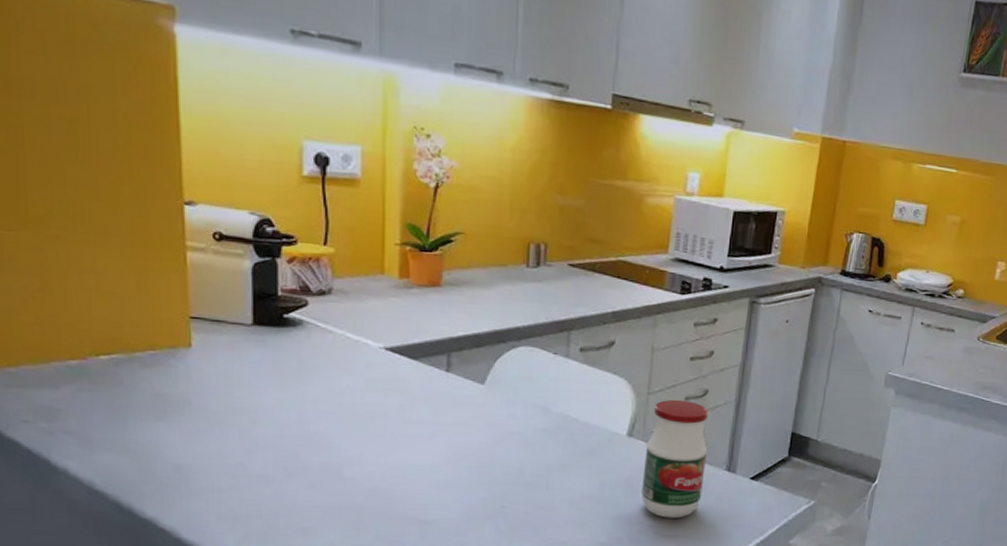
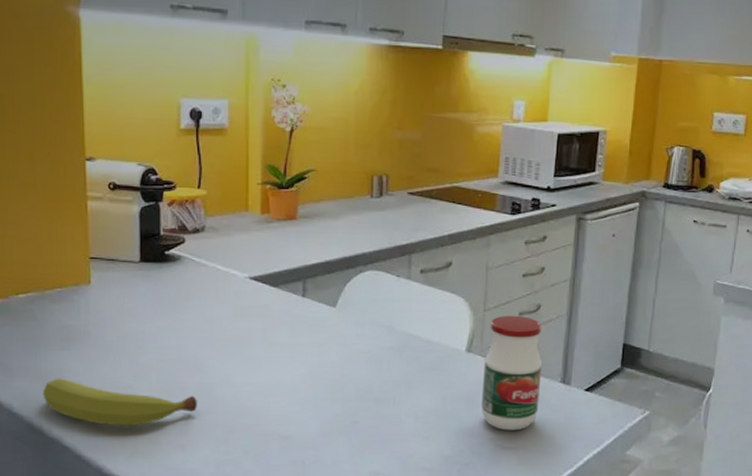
fruit: none [132,452,322,508] -> present [42,378,197,426]

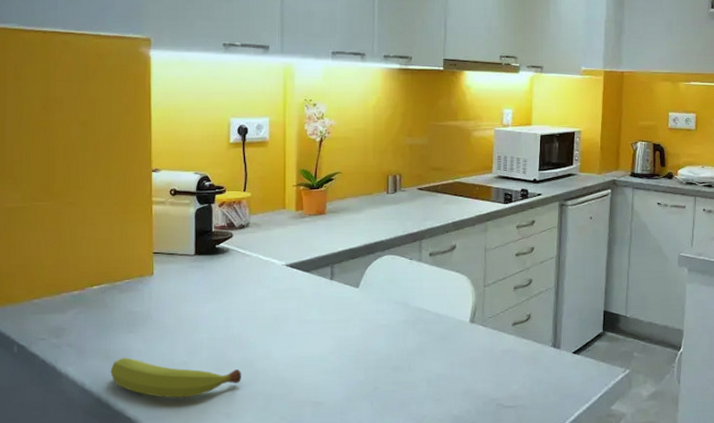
jar: present [481,315,543,431] -> none [484,289,536,391]

